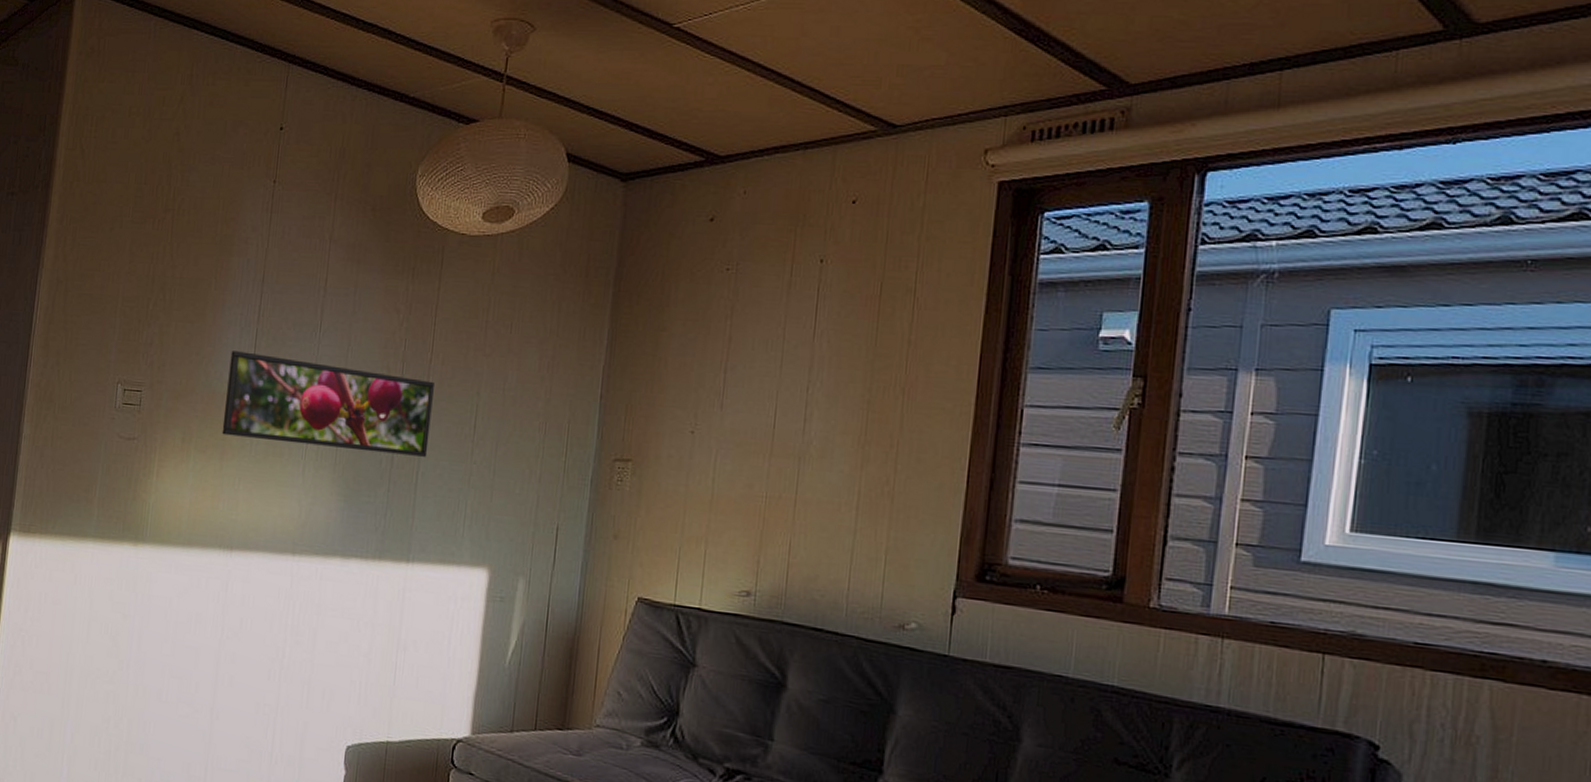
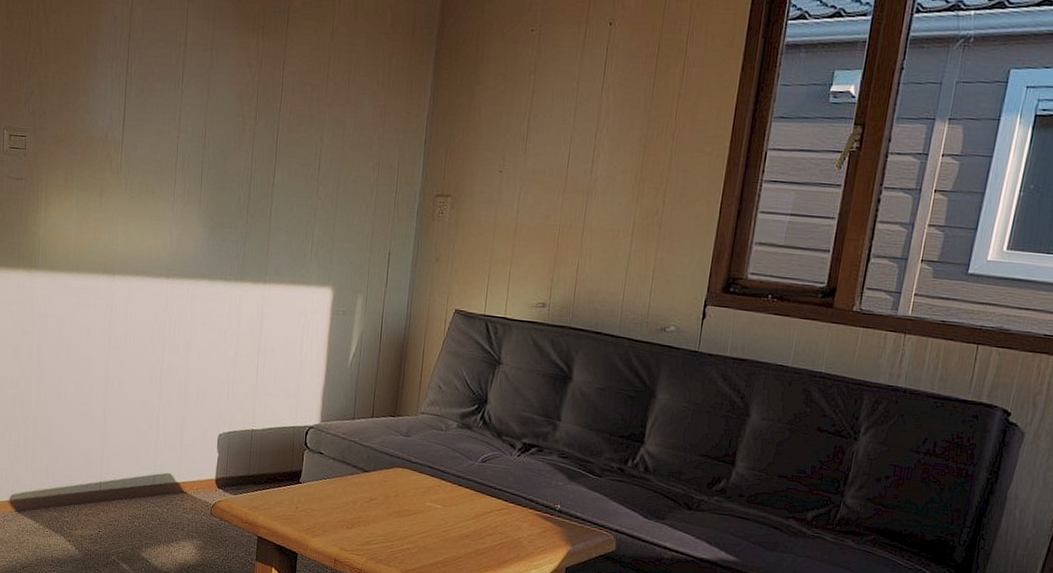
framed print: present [222,351,434,457] -> none [100,100,284,194]

